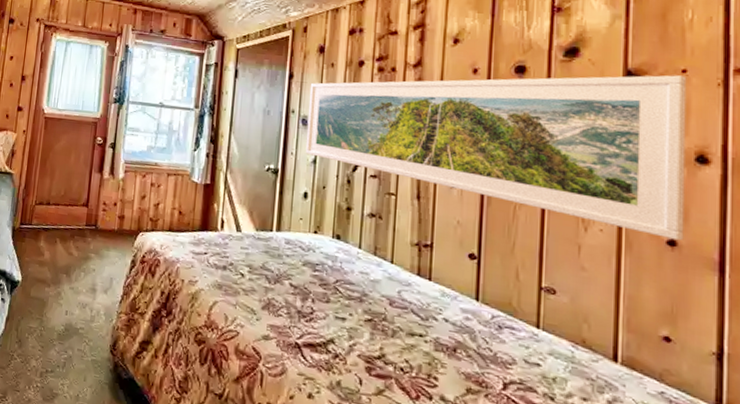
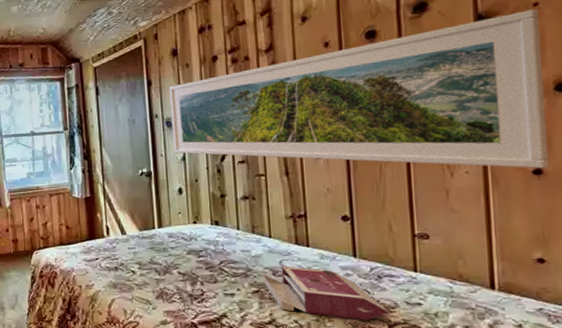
book: none [378,296,506,373] -> present [263,266,390,320]

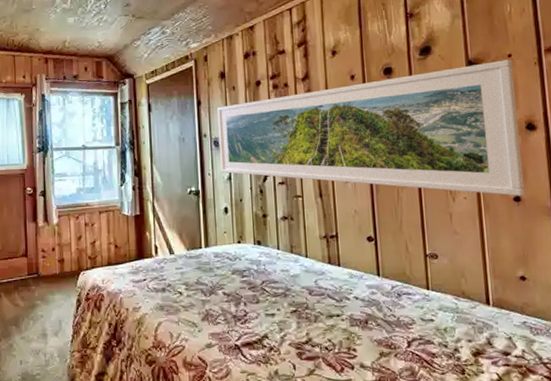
book: present [263,266,390,320] -> none [300,285,408,337]

